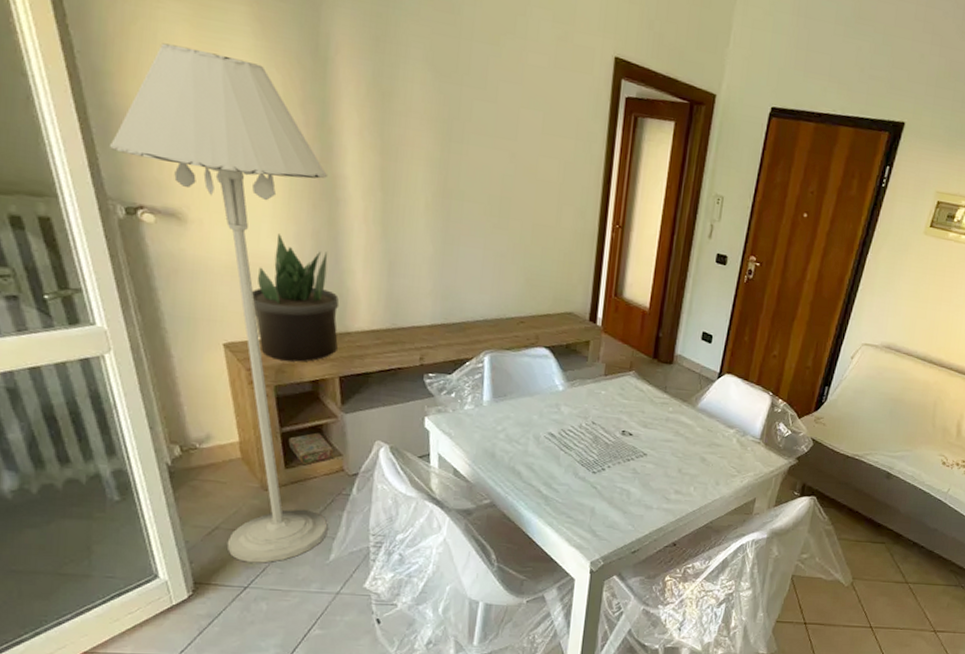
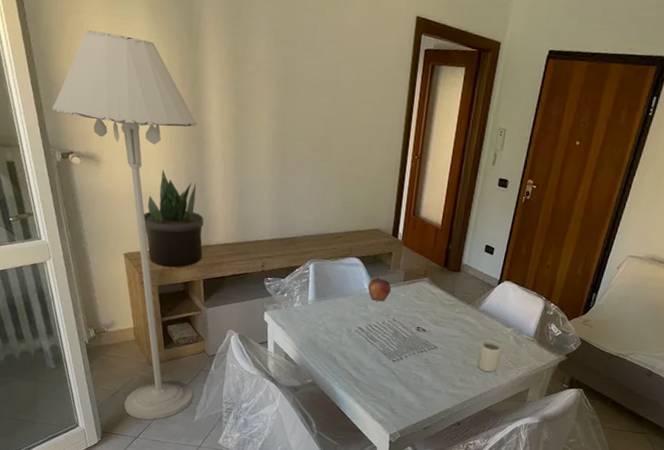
fruit: none [559,371,590,401] -> present [367,277,392,301]
mug: none [695,443,723,482] -> present [477,340,502,373]

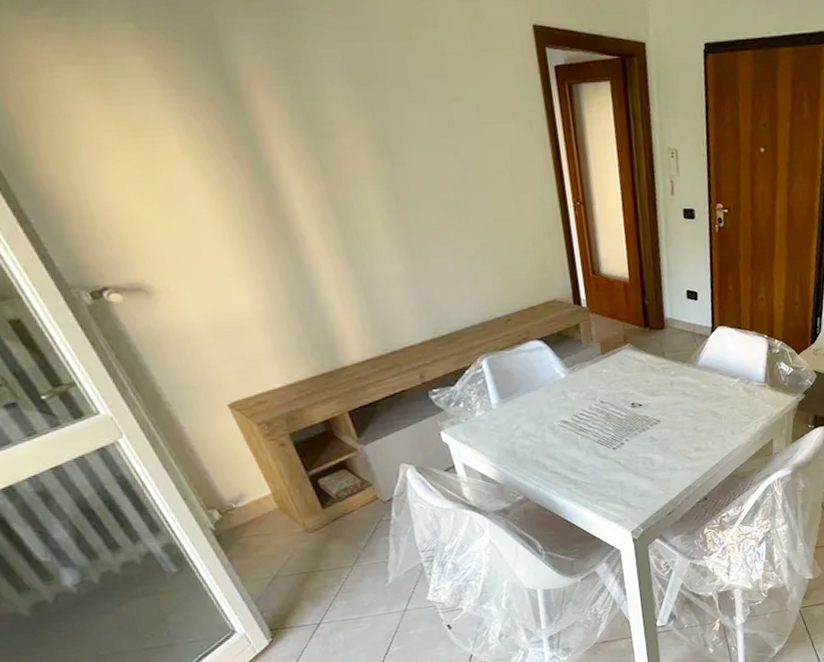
floor lamp: present [52,30,197,420] -> none [53,113,380,602]
planter: present [144,170,204,268] -> none [239,285,339,409]
fruit: present [367,277,392,301] -> none [560,357,590,386]
mug: present [477,340,502,373] -> none [708,397,734,434]

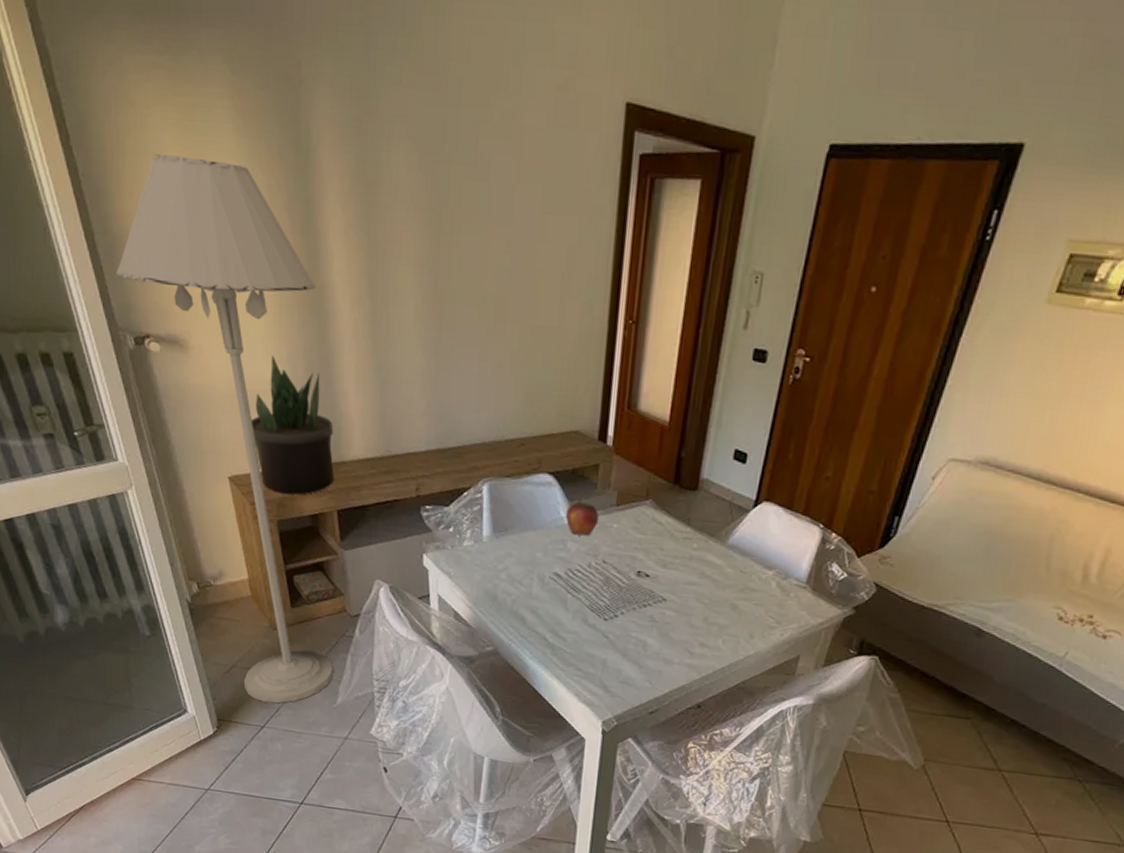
floor lamp: none [53,113,380,602] -> present [117,154,334,704]
planter: none [239,285,339,409] -> present [251,356,334,495]
fruit: none [560,357,590,386] -> present [565,500,600,536]

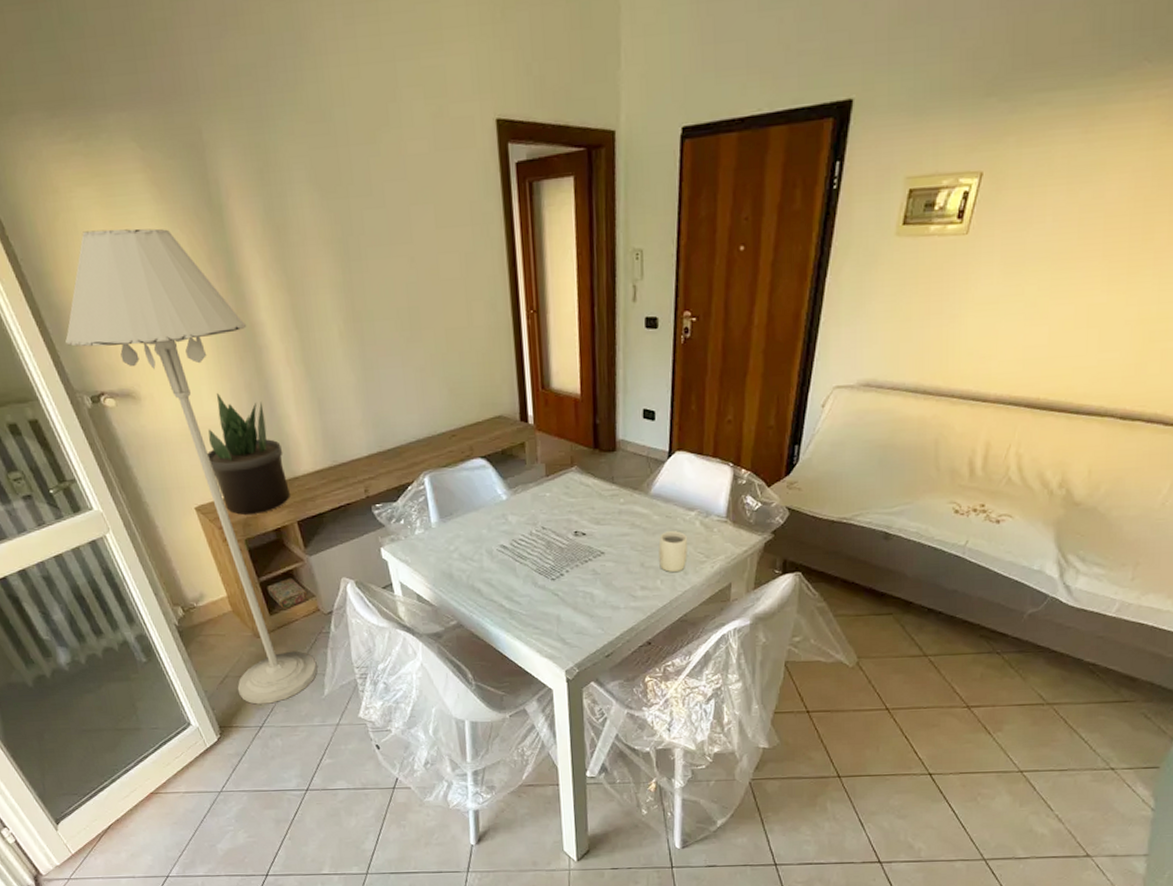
fruit: present [565,500,600,536] -> none [501,477,533,509]
mug: none [724,587,760,635] -> present [658,531,688,573]

